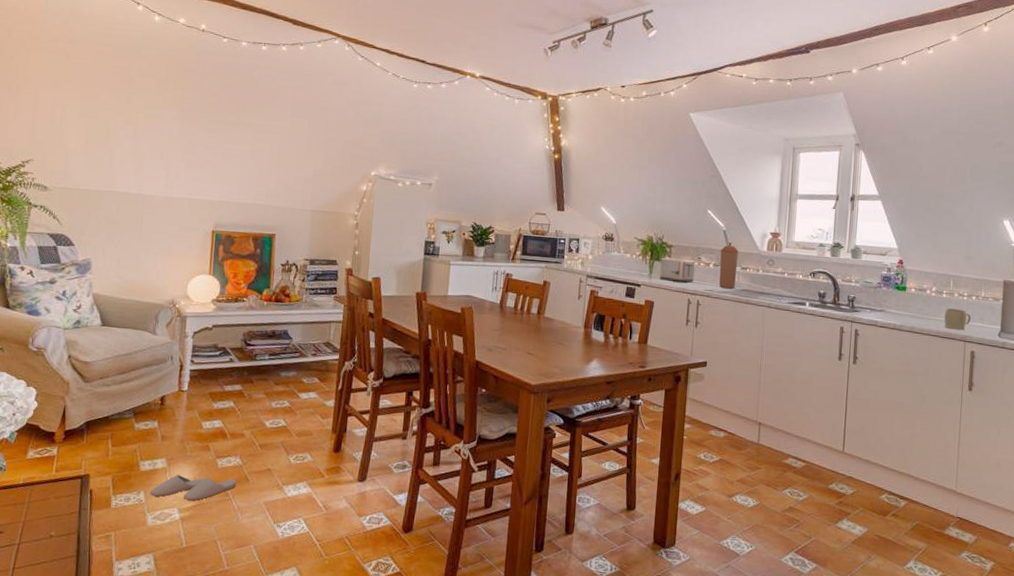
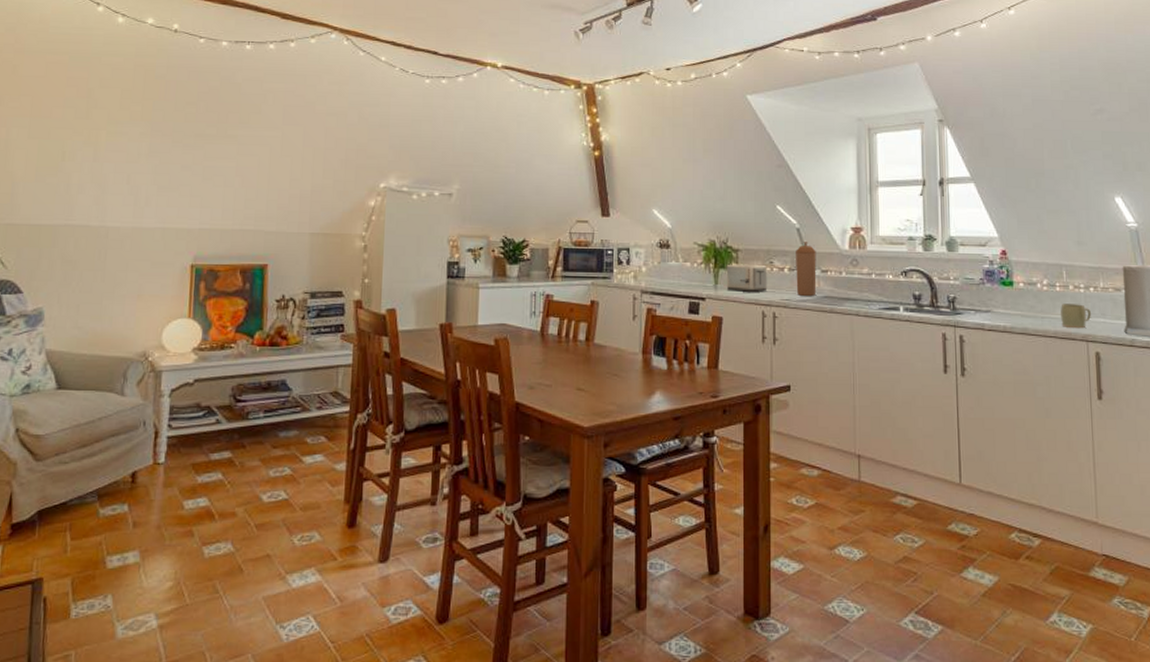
slippers: present [149,474,237,500] -> none [119,570,228,601]

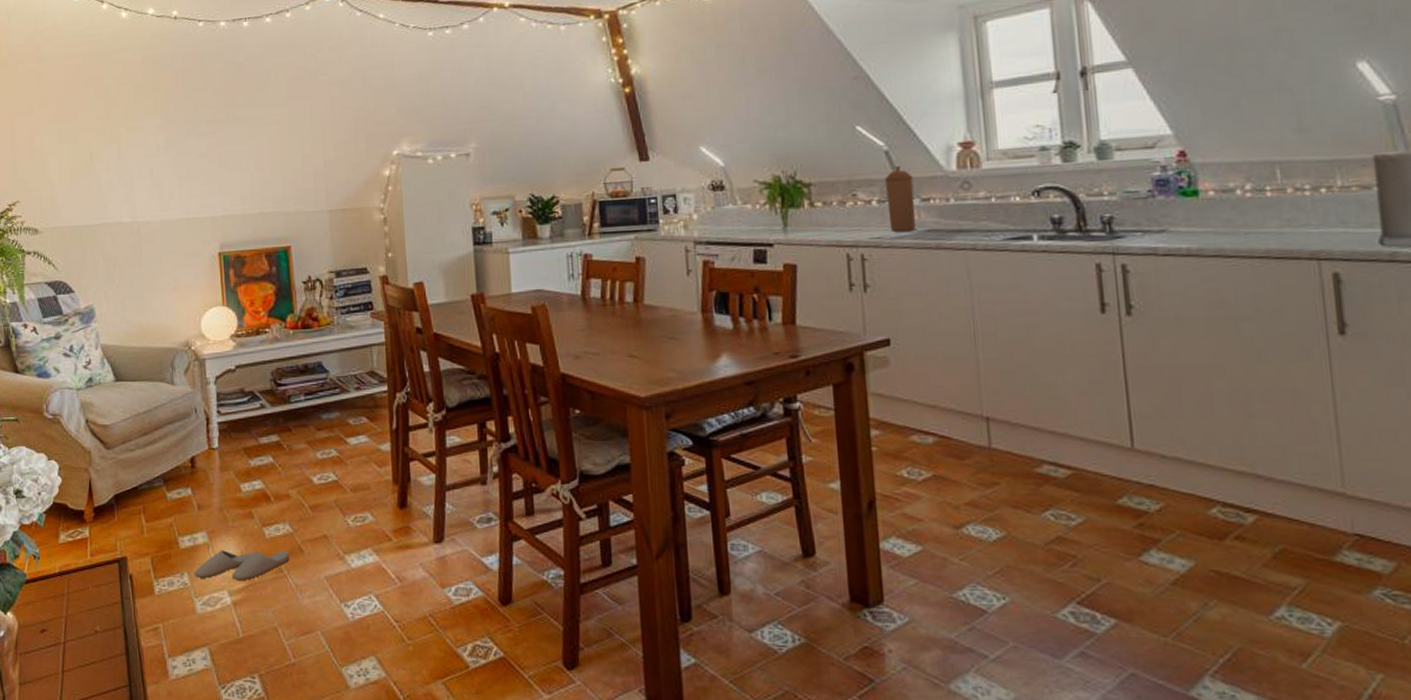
slippers: none [119,570,228,601] -> present [194,550,290,580]
toaster: present [726,264,768,293] -> none [796,198,852,234]
mug: present [1061,304,1091,329] -> none [1274,211,1324,244]

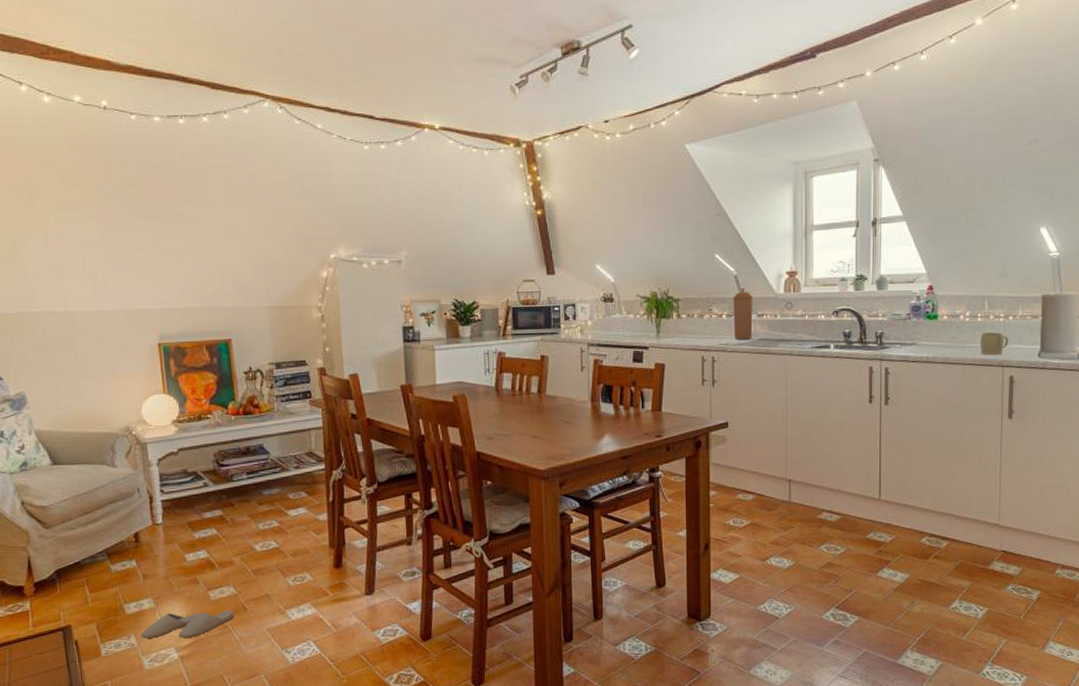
mug: none [1274,211,1324,244] -> present [980,332,1008,356]

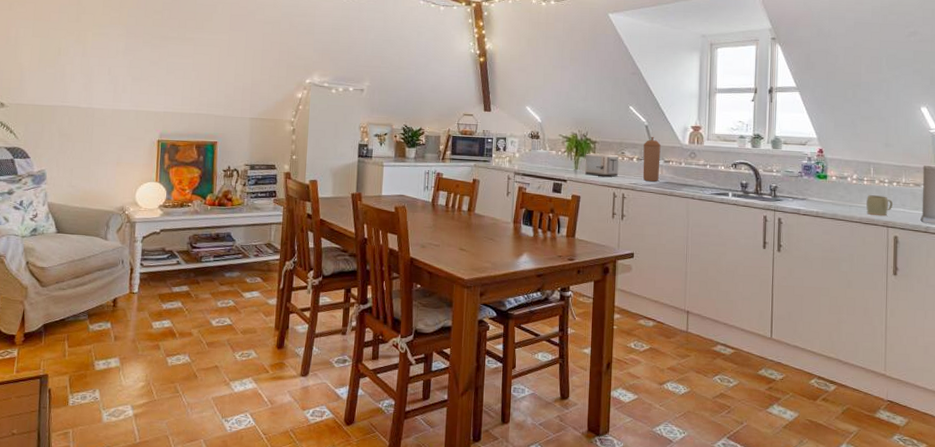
slippers: present [141,609,234,639] -> none [104,373,186,397]
toaster: none [667,312,707,340] -> present [584,153,619,177]

